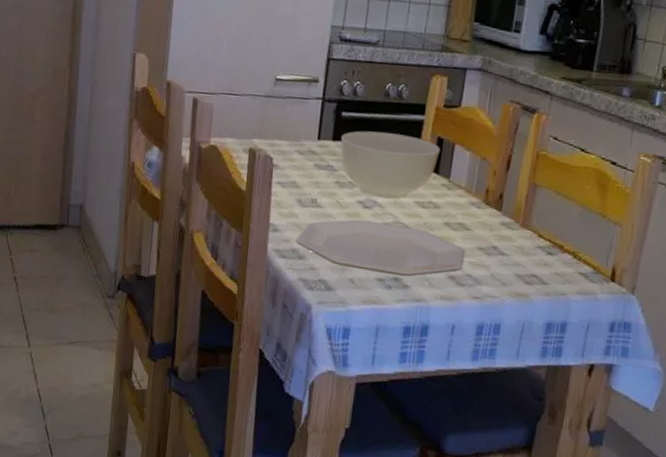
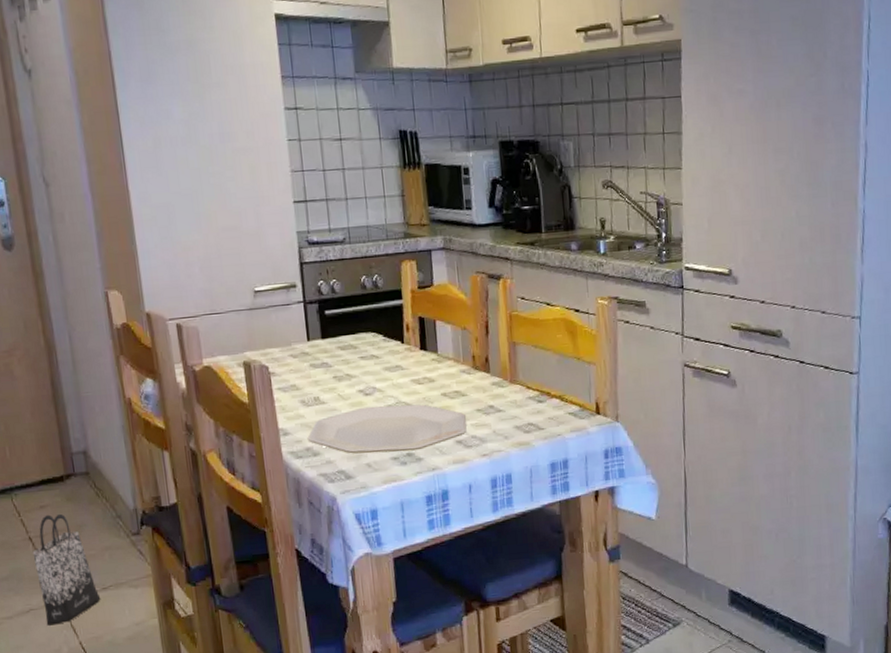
shopping bag: none [12,259,66,367] -> present [32,513,101,626]
bowl: present [340,131,441,199] -> none [329,320,424,383]

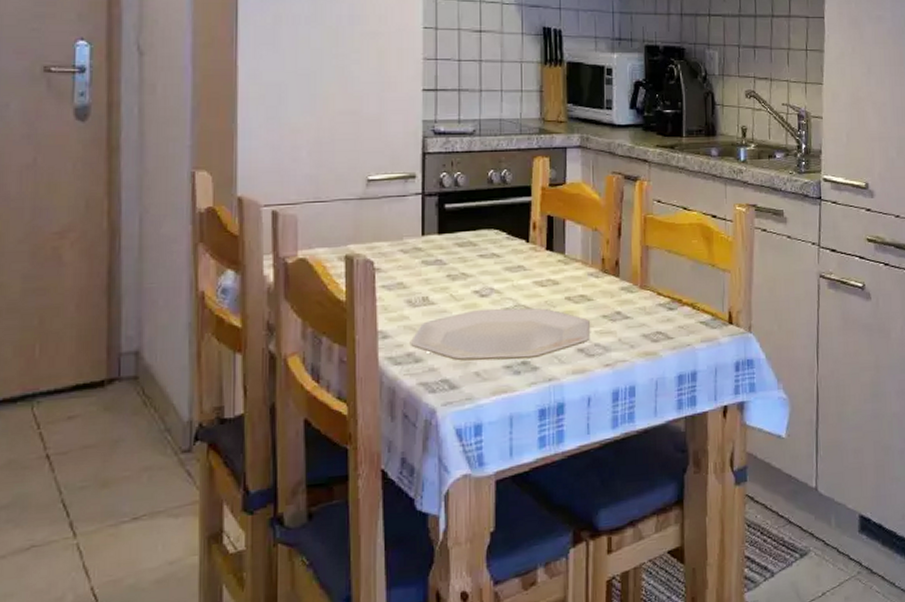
shopping bag: present [32,513,101,626] -> none [47,425,129,567]

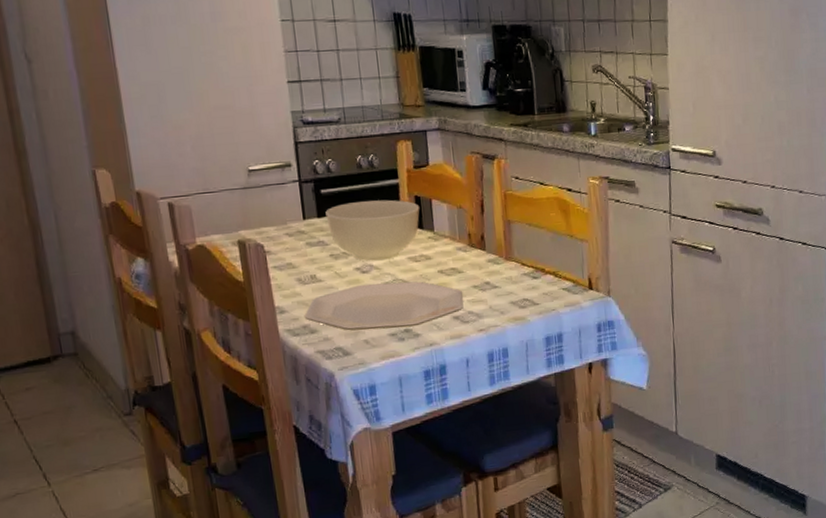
bowl: none [447,218,552,284] -> present [325,199,420,261]

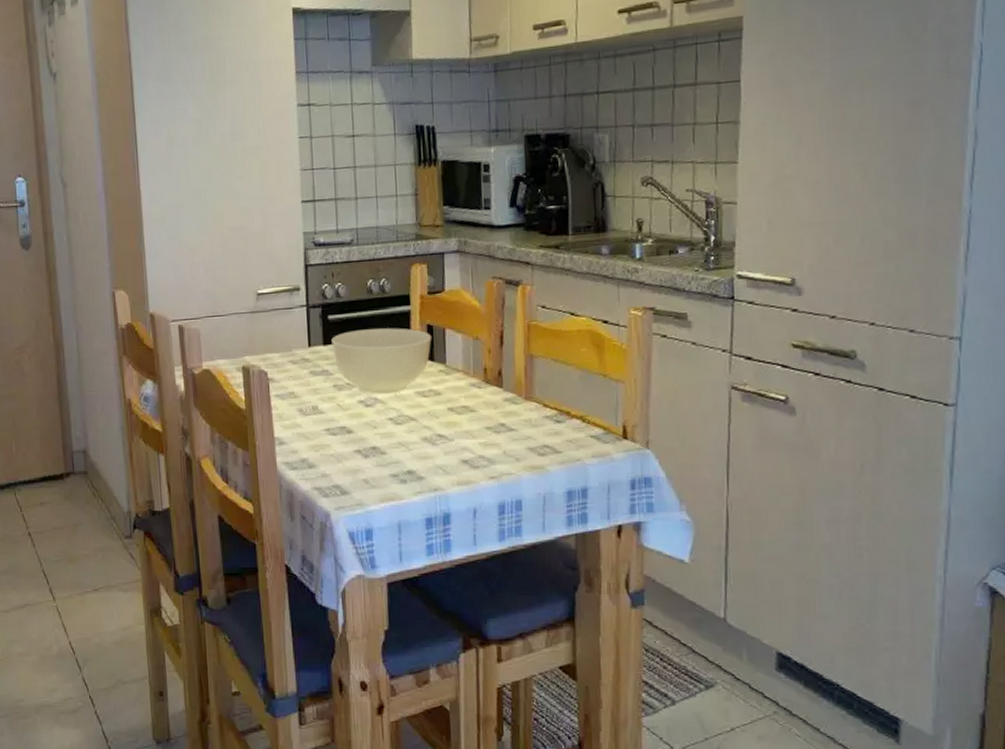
plate: present [304,281,464,331] -> none [303,418,474,469]

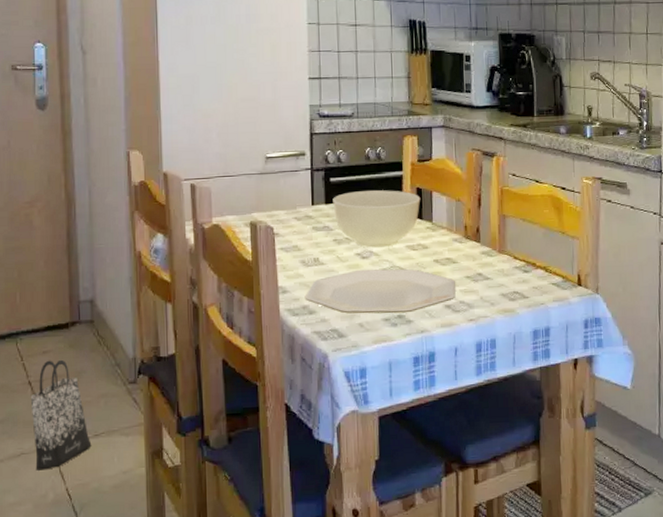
shopping bag: none [31,511,92,623] -> present [30,359,92,471]
plate: none [303,418,474,469] -> present [304,268,456,314]

